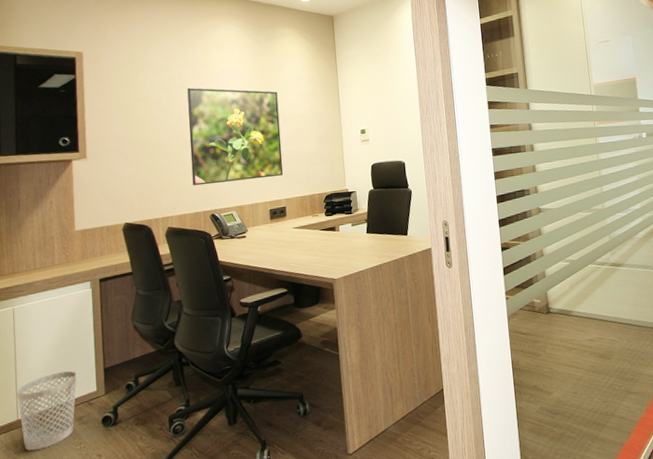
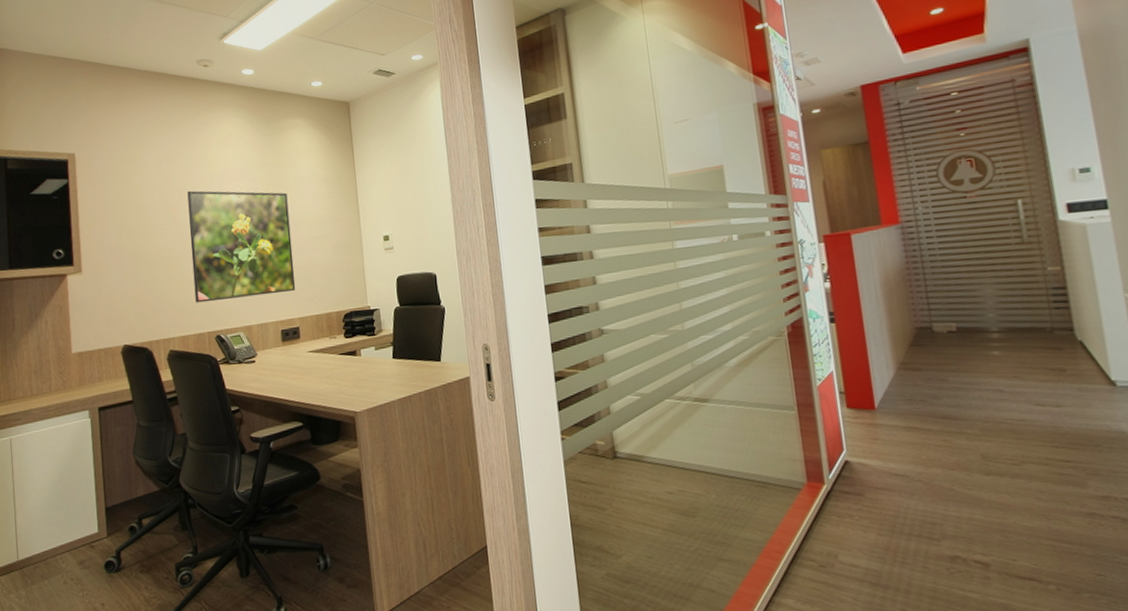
wastebasket: present [17,371,77,451] -> none [16,509,77,596]

